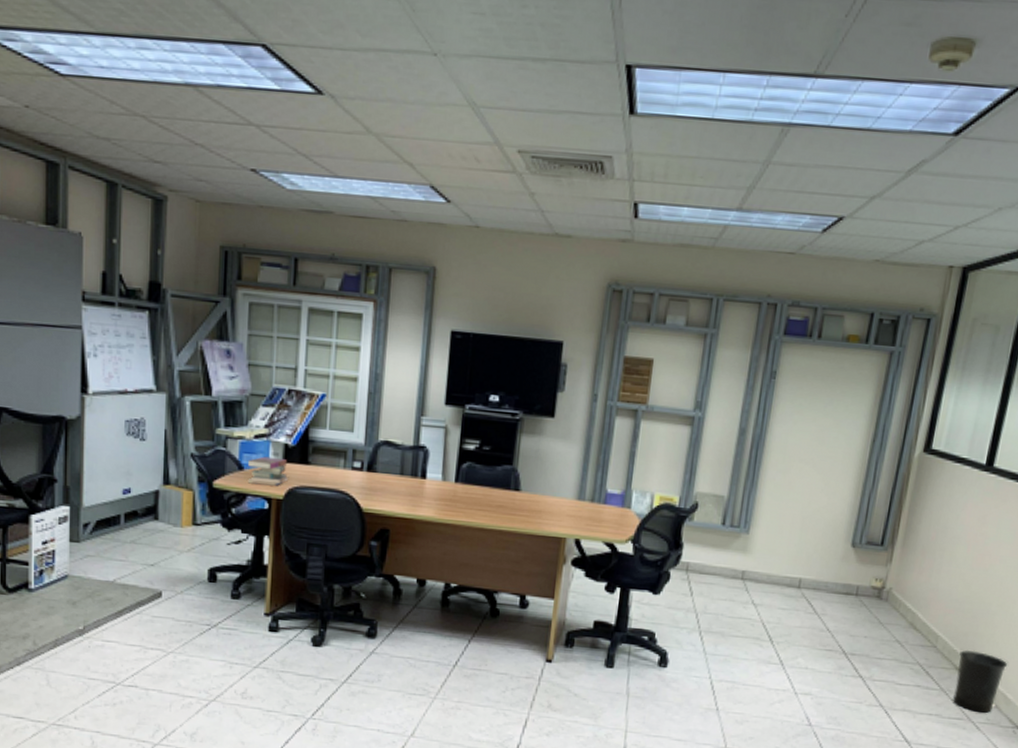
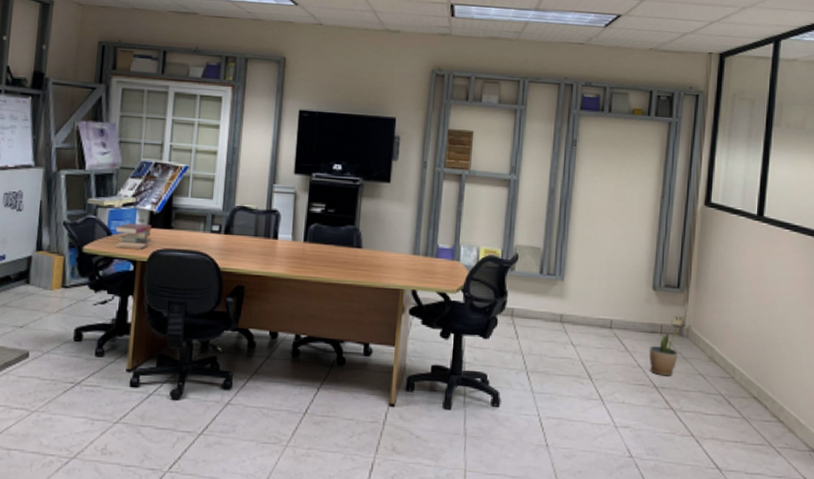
potted plant: none [840,590,879,642] -> present [649,328,680,376]
waste bin: present [953,649,1008,713] -> none [754,379,797,438]

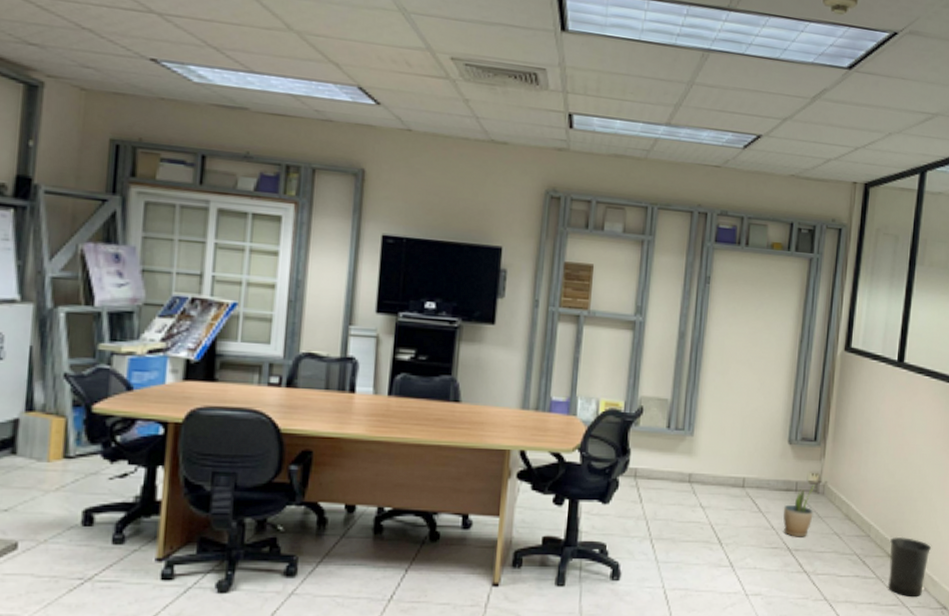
books: present [115,223,152,250] -> none [138,374,189,408]
waste bin: none [754,379,797,438] -> present [888,536,932,596]

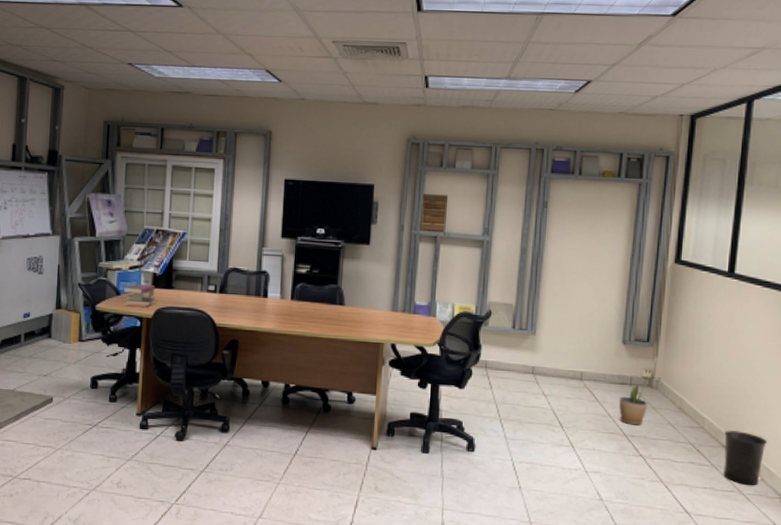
books: none [138,374,189,408] -> present [123,283,156,307]

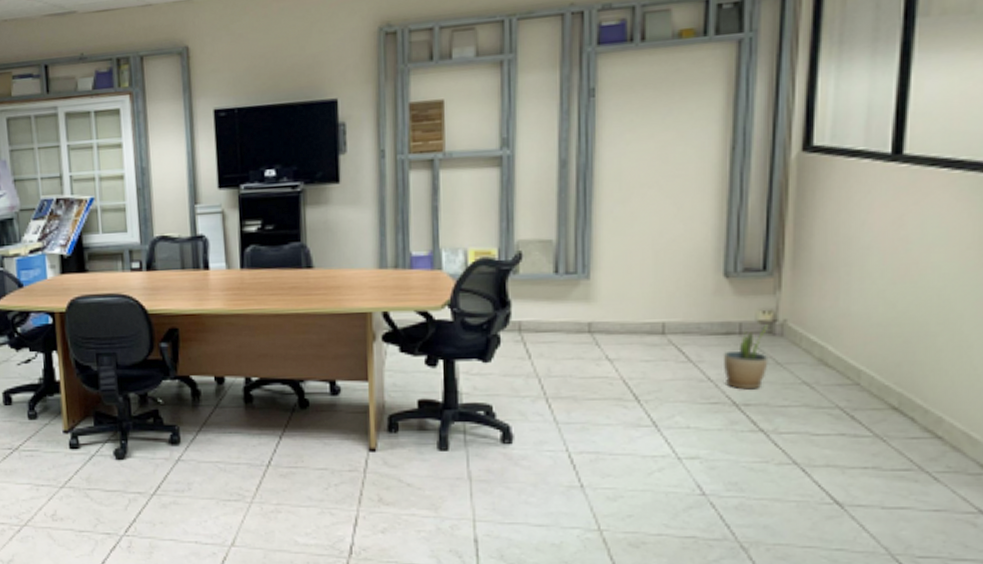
books: present [123,283,156,307] -> none [27,270,68,300]
waste bin: present [723,429,768,485] -> none [894,383,966,459]

